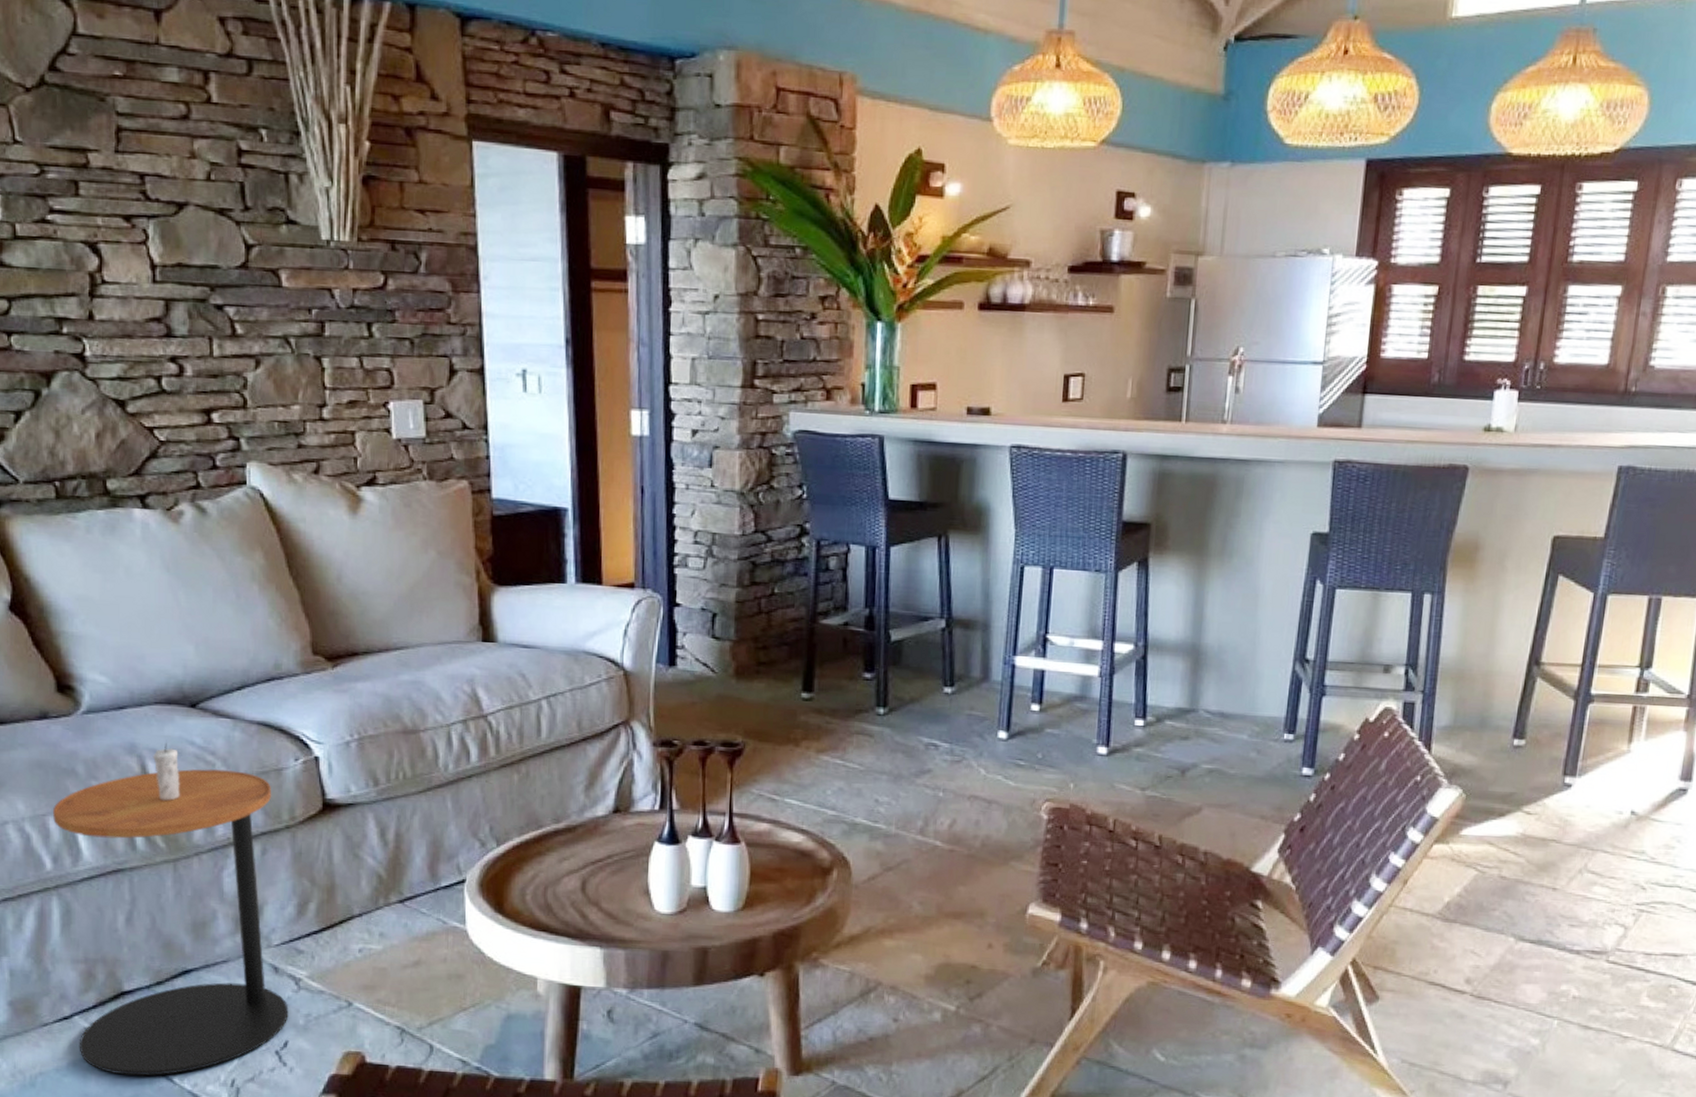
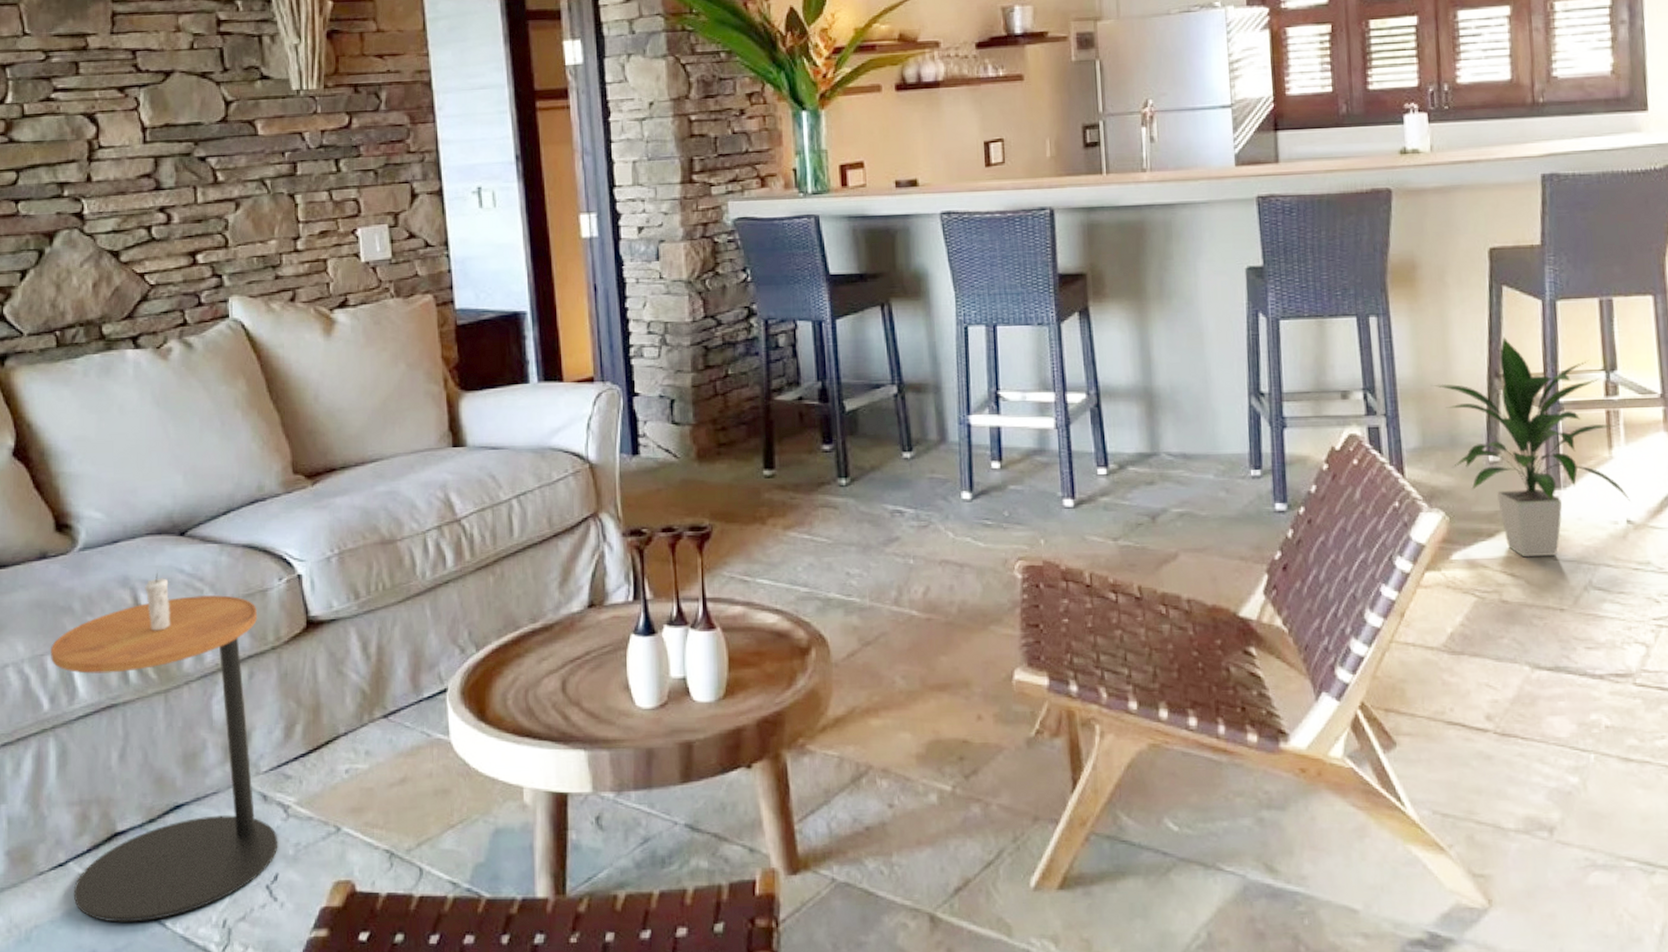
indoor plant: none [1471,625,1639,839] -> present [1430,336,1630,558]

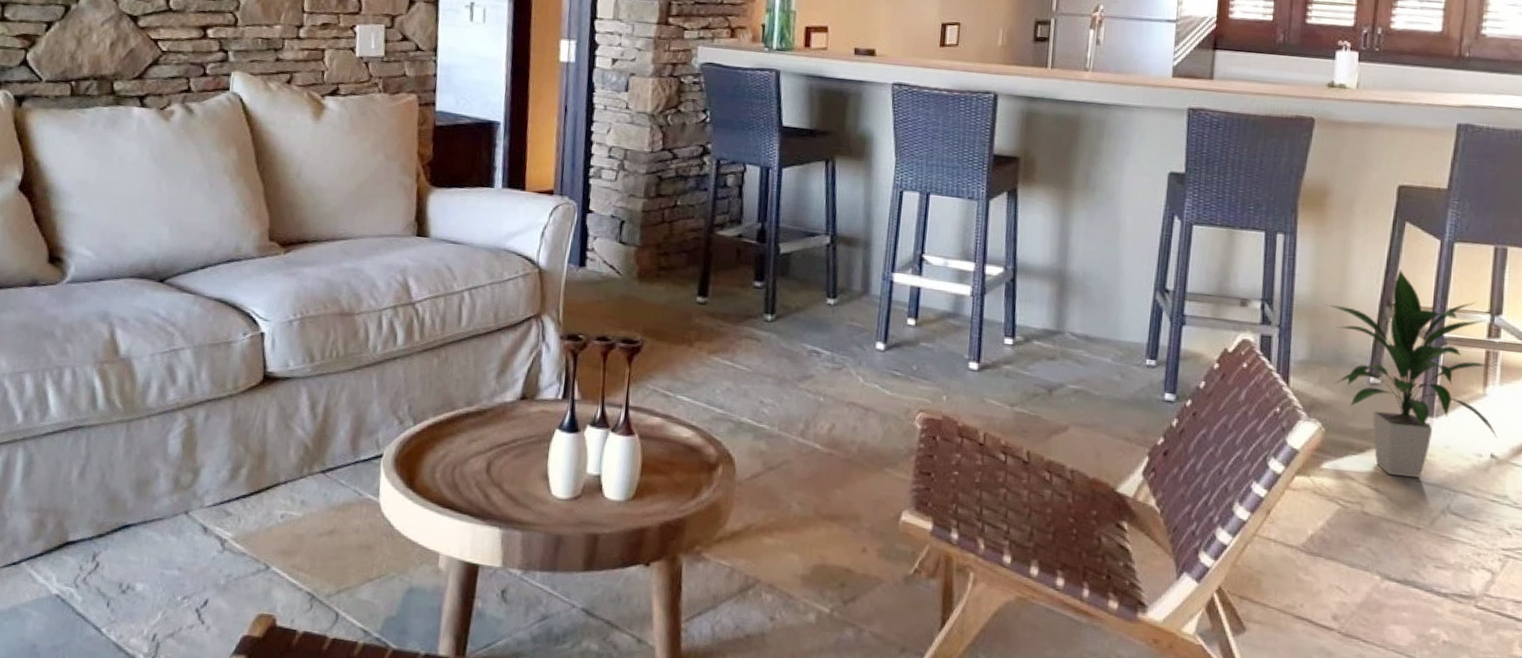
side table: present [51,594,278,923] -> none [22,337,220,625]
candle: present [145,573,170,631] -> none [122,313,144,366]

